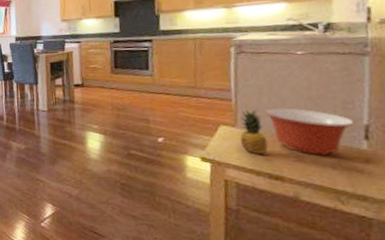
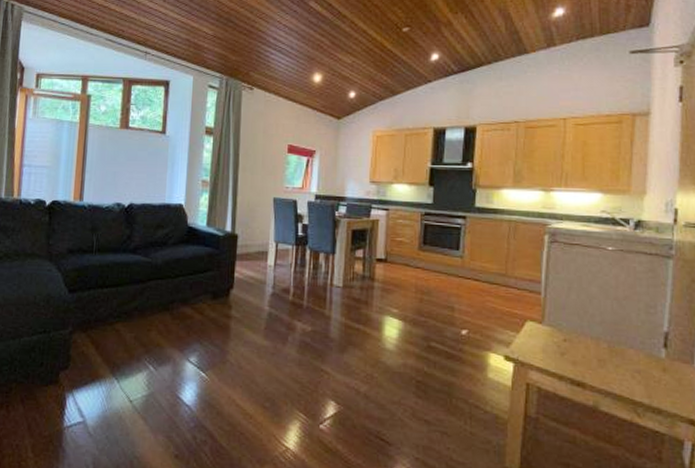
fruit: present [240,110,268,154] -> none [546,306,573,356]
mixing bowl: present [265,108,355,156] -> none [573,306,656,362]

